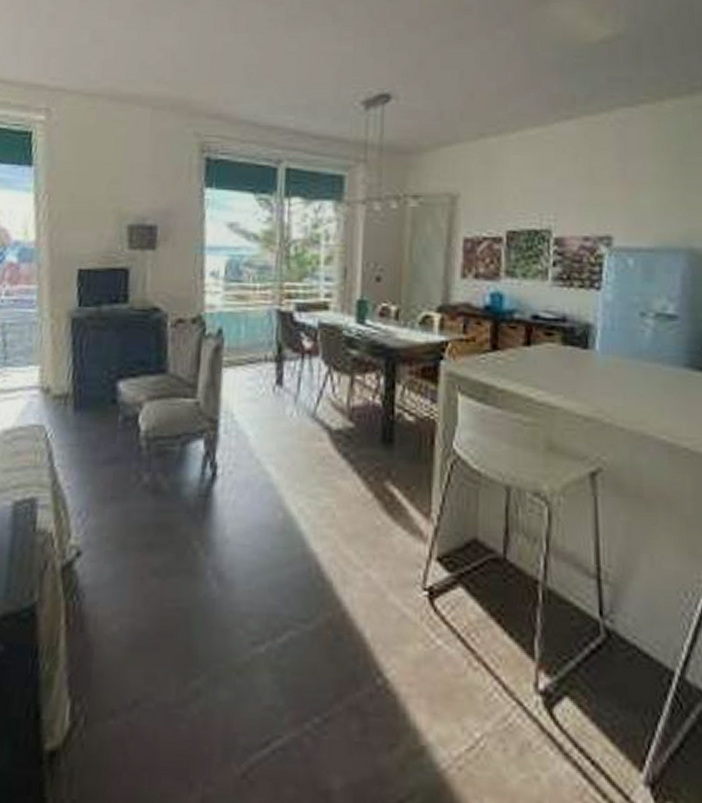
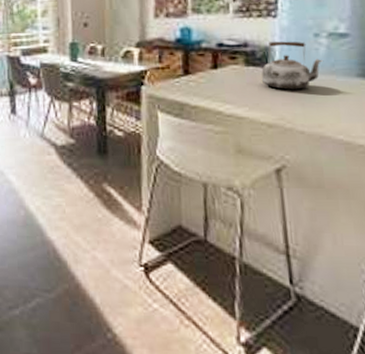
kettle: none [579,316,650,377] -> present [261,40,324,90]

